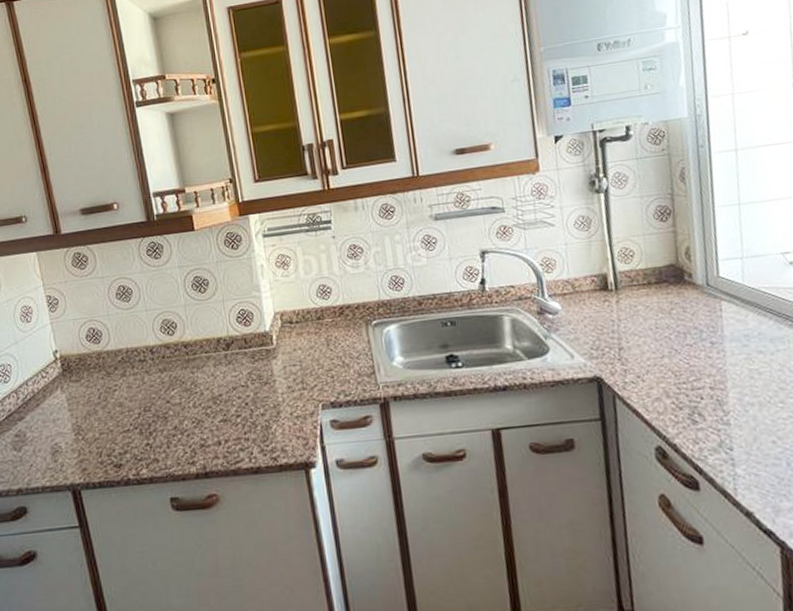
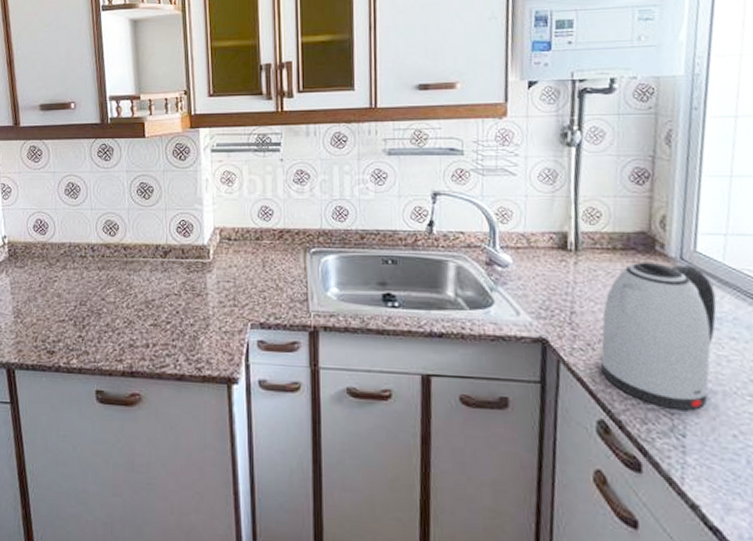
kettle: none [647,290,747,426] -> present [600,261,717,410]

